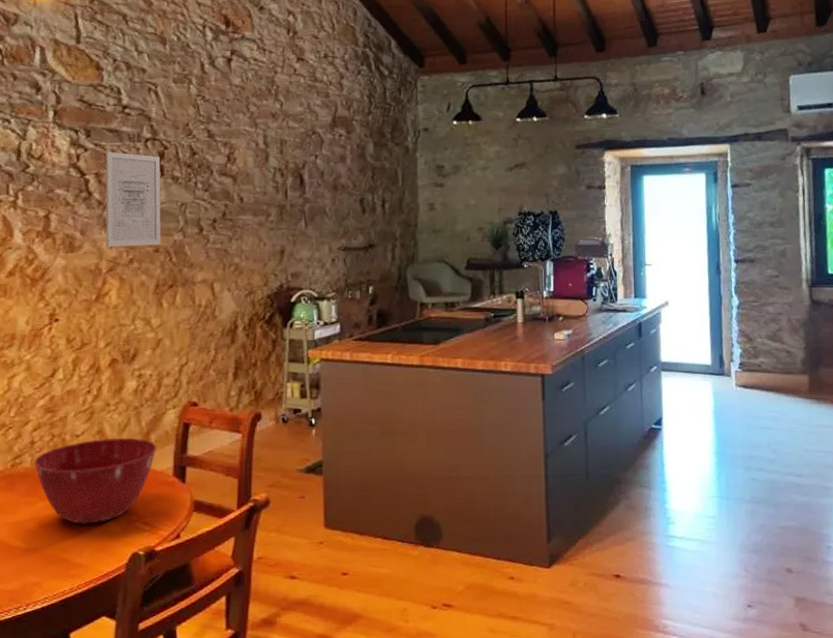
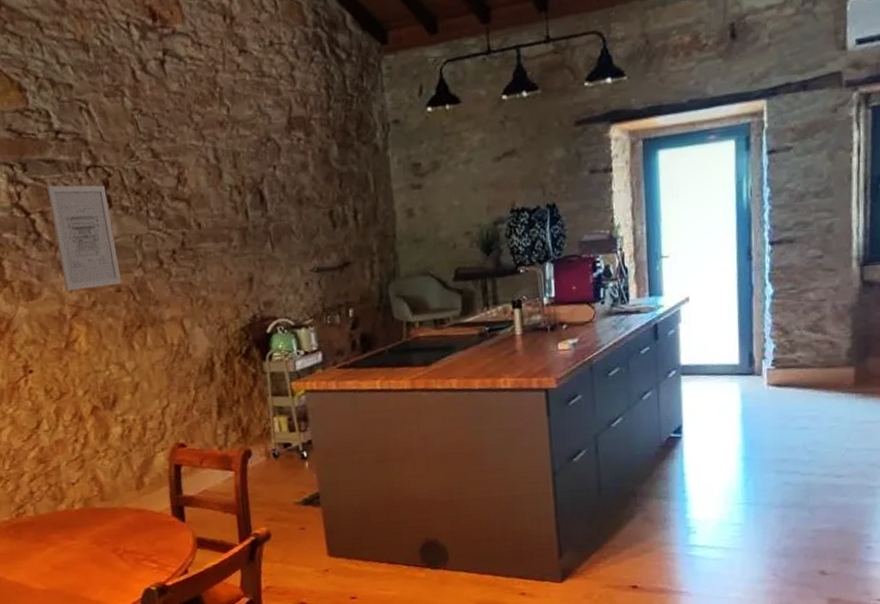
mixing bowl: present [33,438,157,524] -> none [36,482,152,566]

